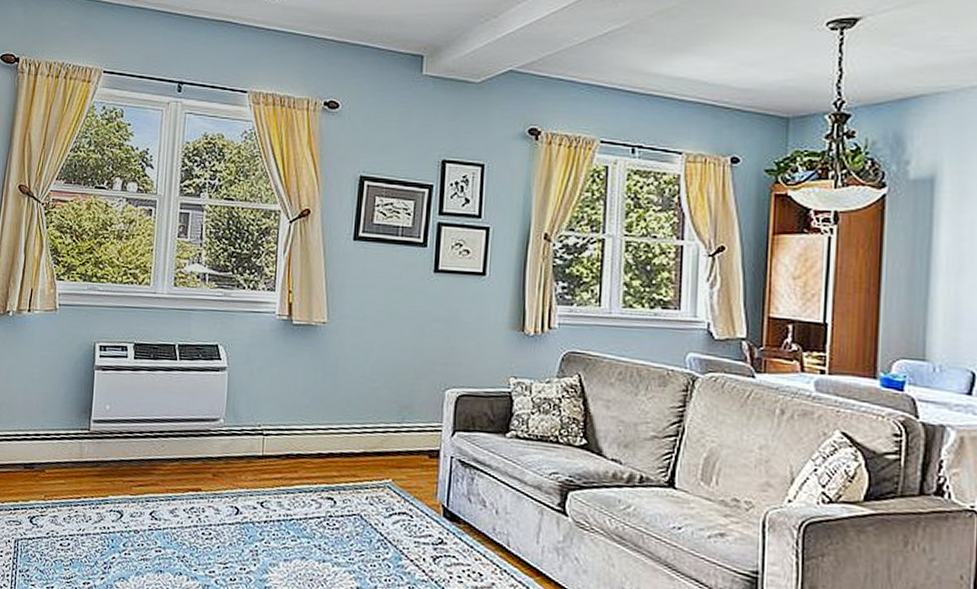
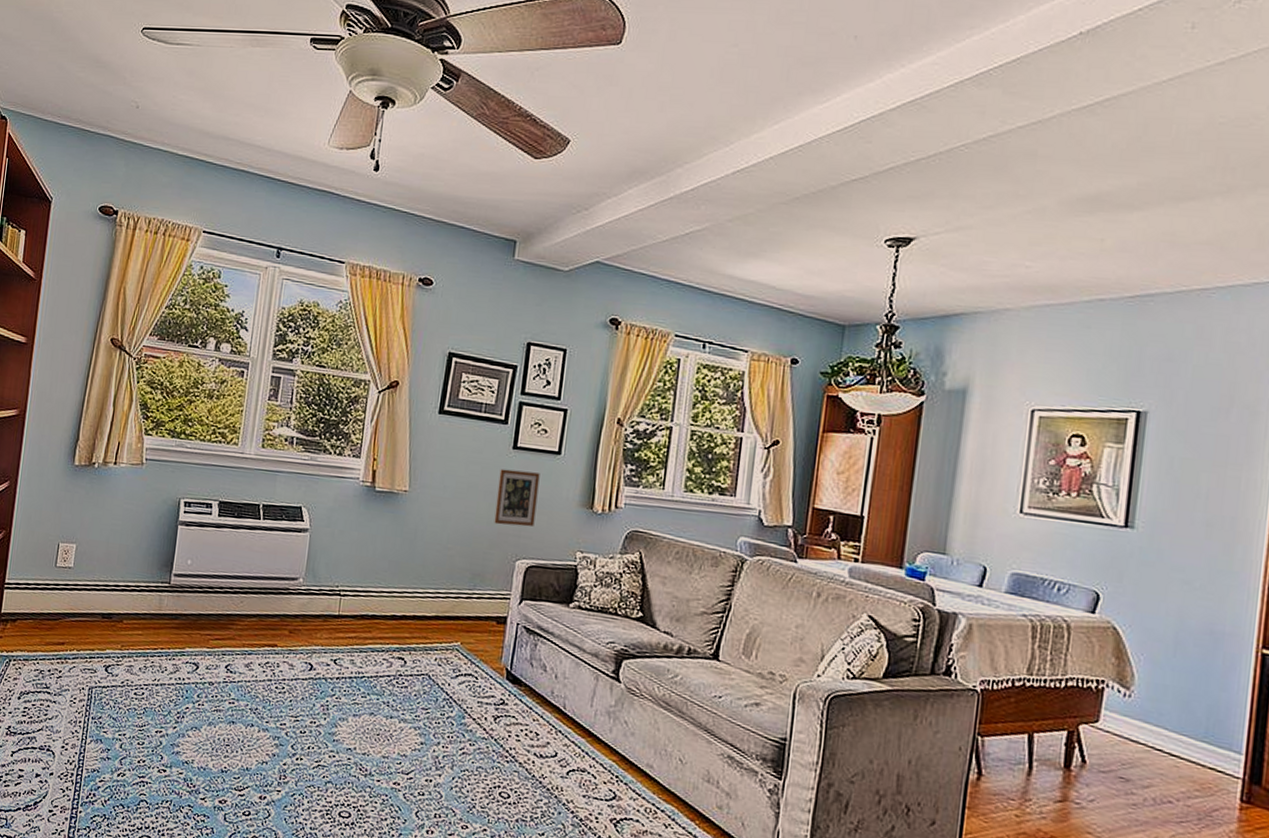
picture frame: none [419,294,465,354] -> present [494,468,540,527]

